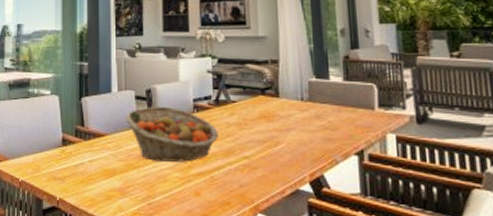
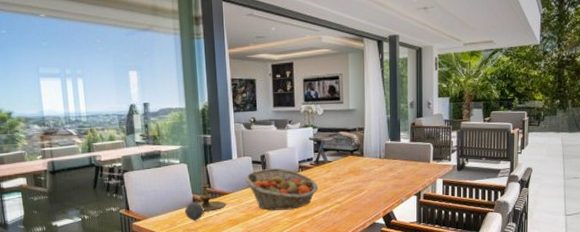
decorative ball: none [52,143,74,167] -> present [185,202,204,221]
candle holder: none [53,96,102,157] -> present [185,164,227,212]

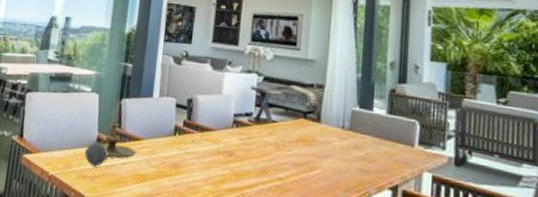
fruit basket: present [245,168,318,210] -> none [163,116,255,177]

